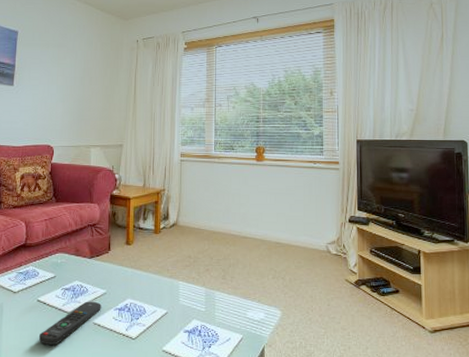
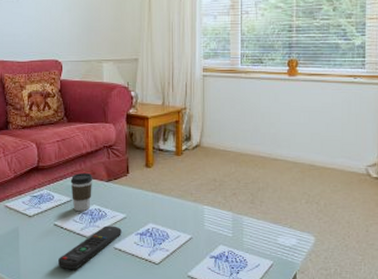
coffee cup: none [55,249,77,288] -> present [70,172,93,212]

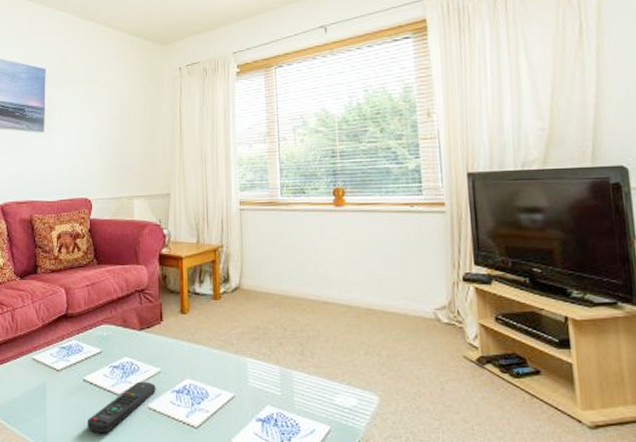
coffee cup: present [70,172,93,212] -> none [100,320,124,365]

